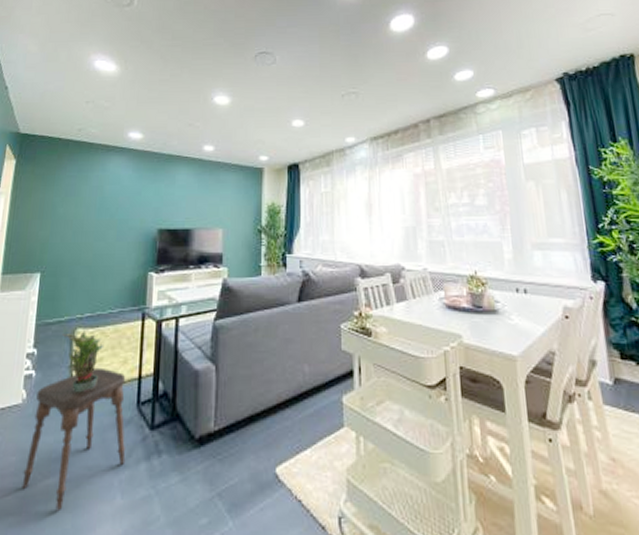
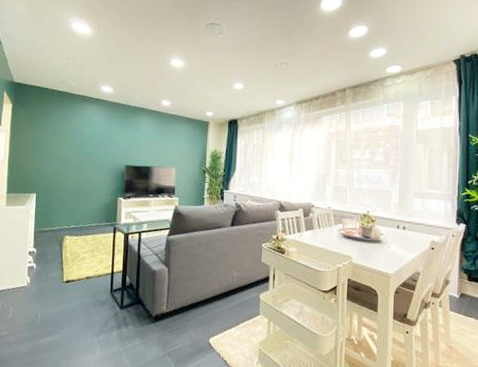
stool: present [22,367,126,510] -> none [30,264,103,357]
potted plant: present [63,331,105,393] -> none [55,238,86,281]

